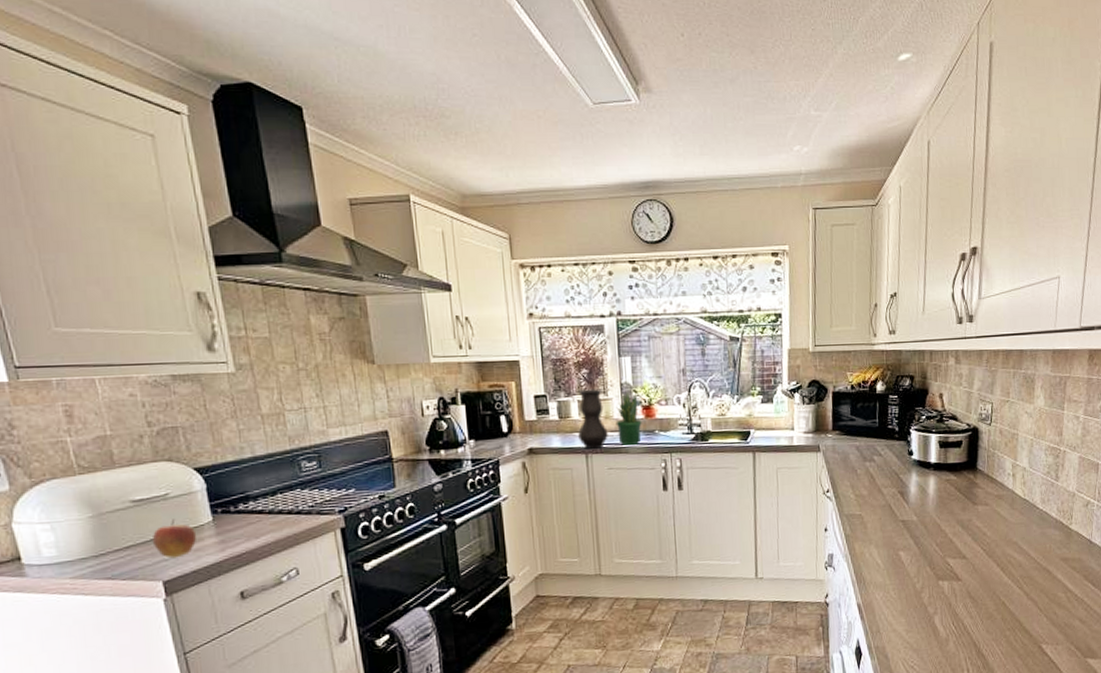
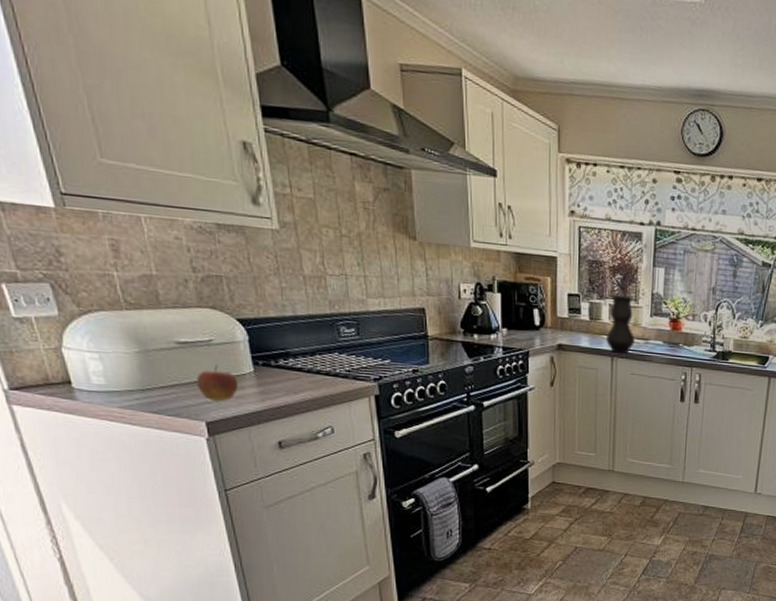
planter: present [615,392,642,446] -> none [643,303,668,356]

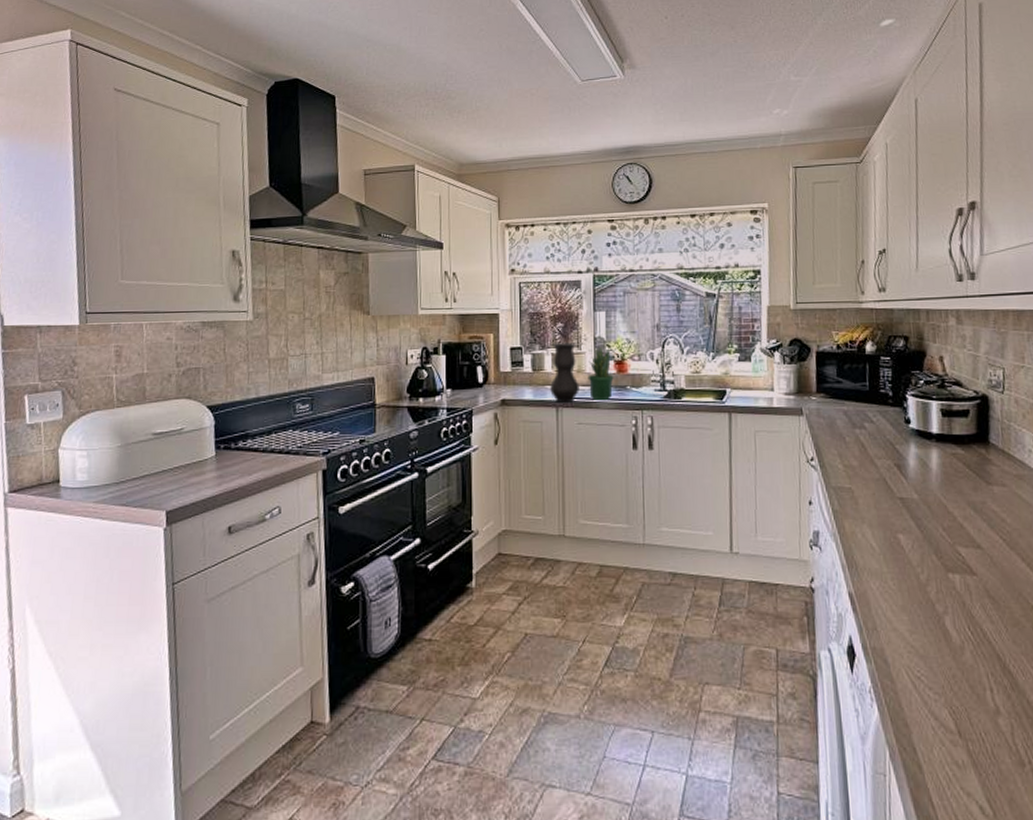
fruit: present [195,365,239,402] -> none [163,452,201,490]
planter: none [643,303,668,356] -> present [587,347,614,401]

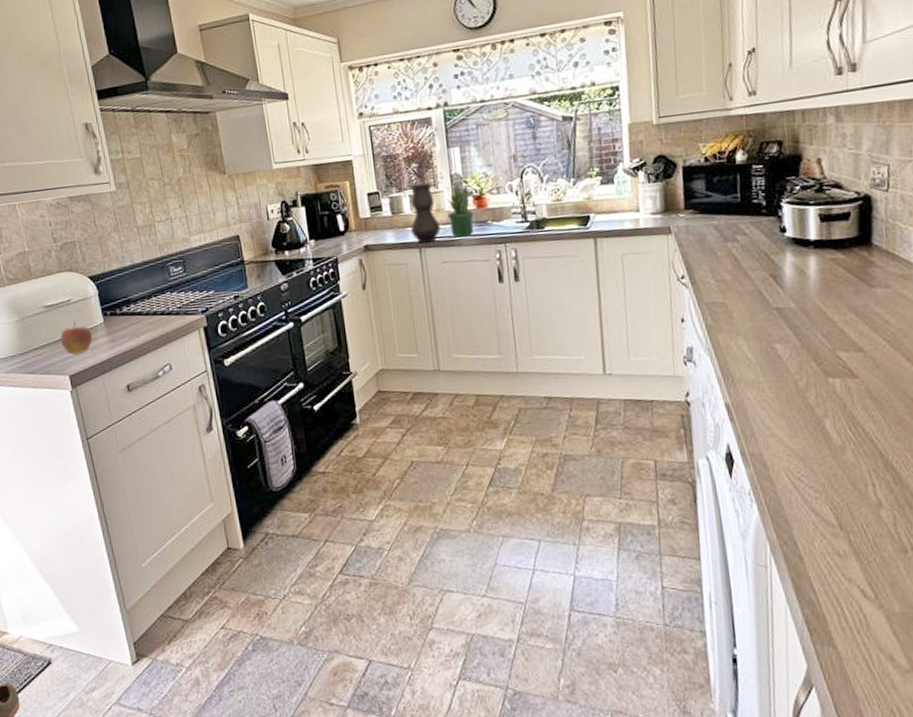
fruit: none [163,452,201,490] -> present [60,321,93,356]

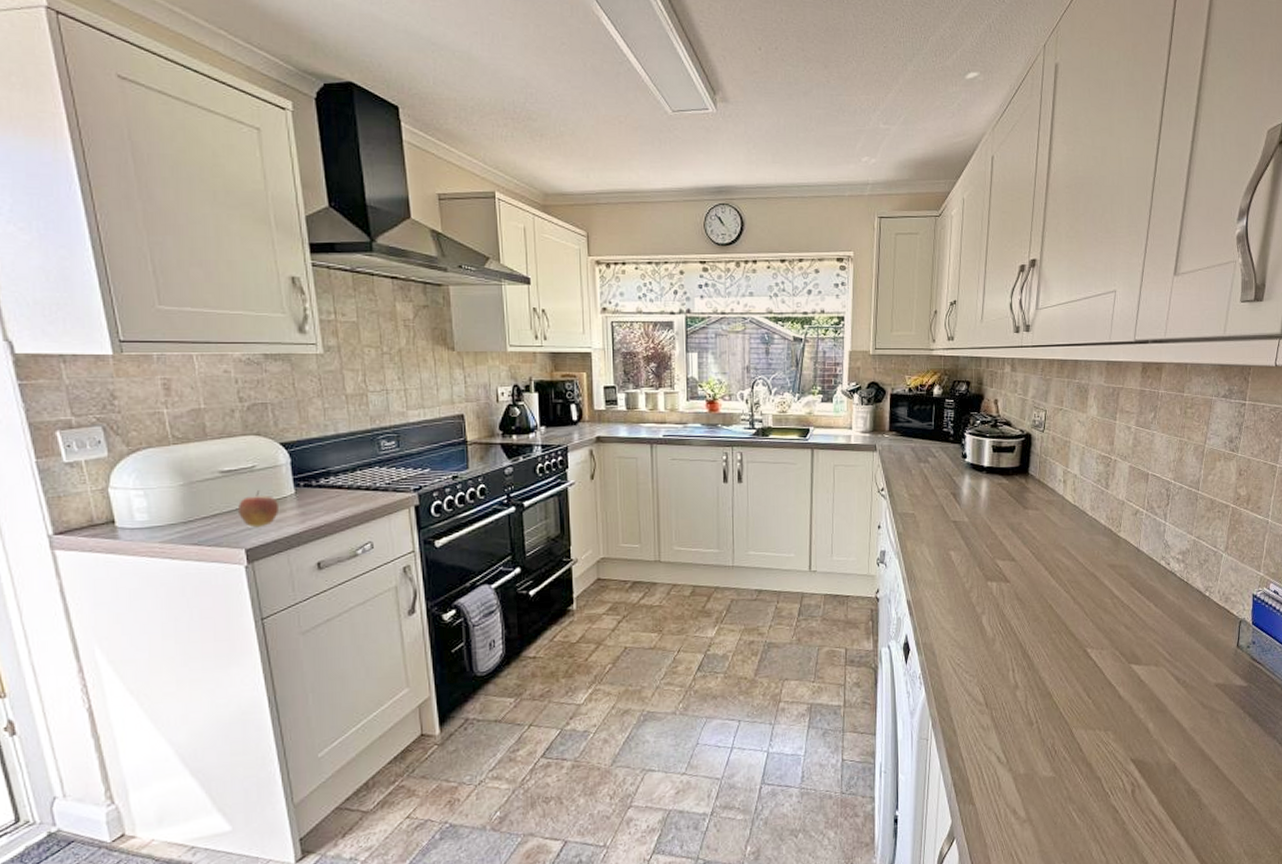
vase: present [407,181,441,243] -> none [644,382,673,440]
planter: present [447,183,474,239] -> none [680,387,706,439]

